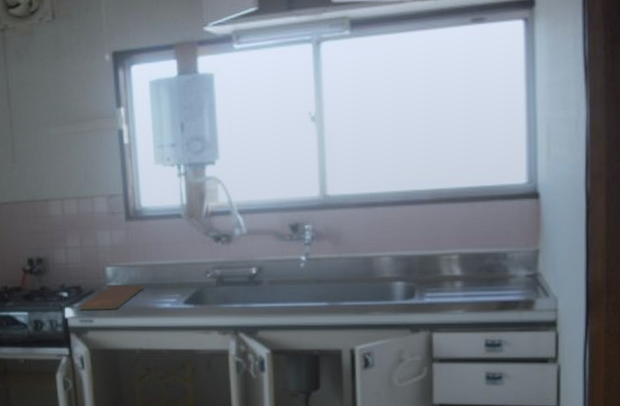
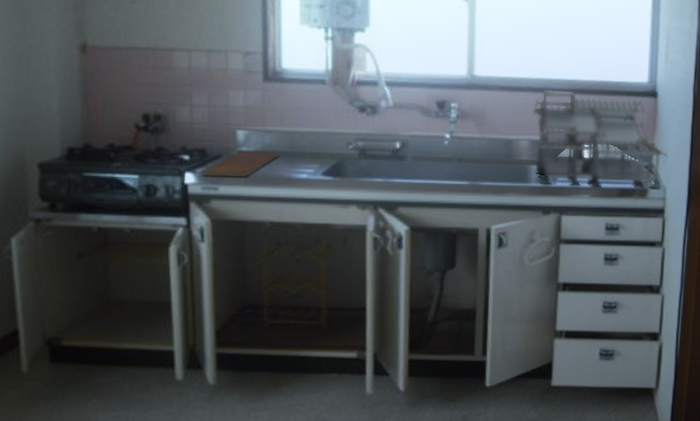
dish rack: none [393,201,558,301] -> present [533,89,668,189]

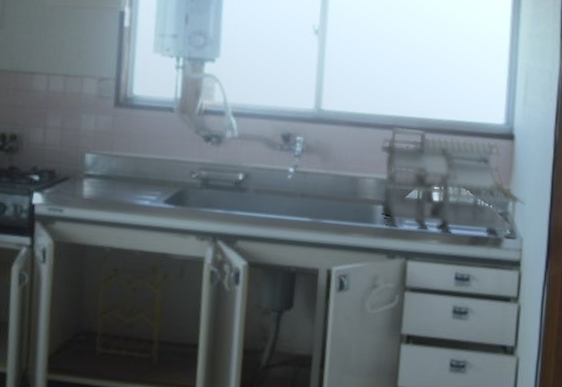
chopping board: present [202,150,280,178] -> none [49,173,125,201]

